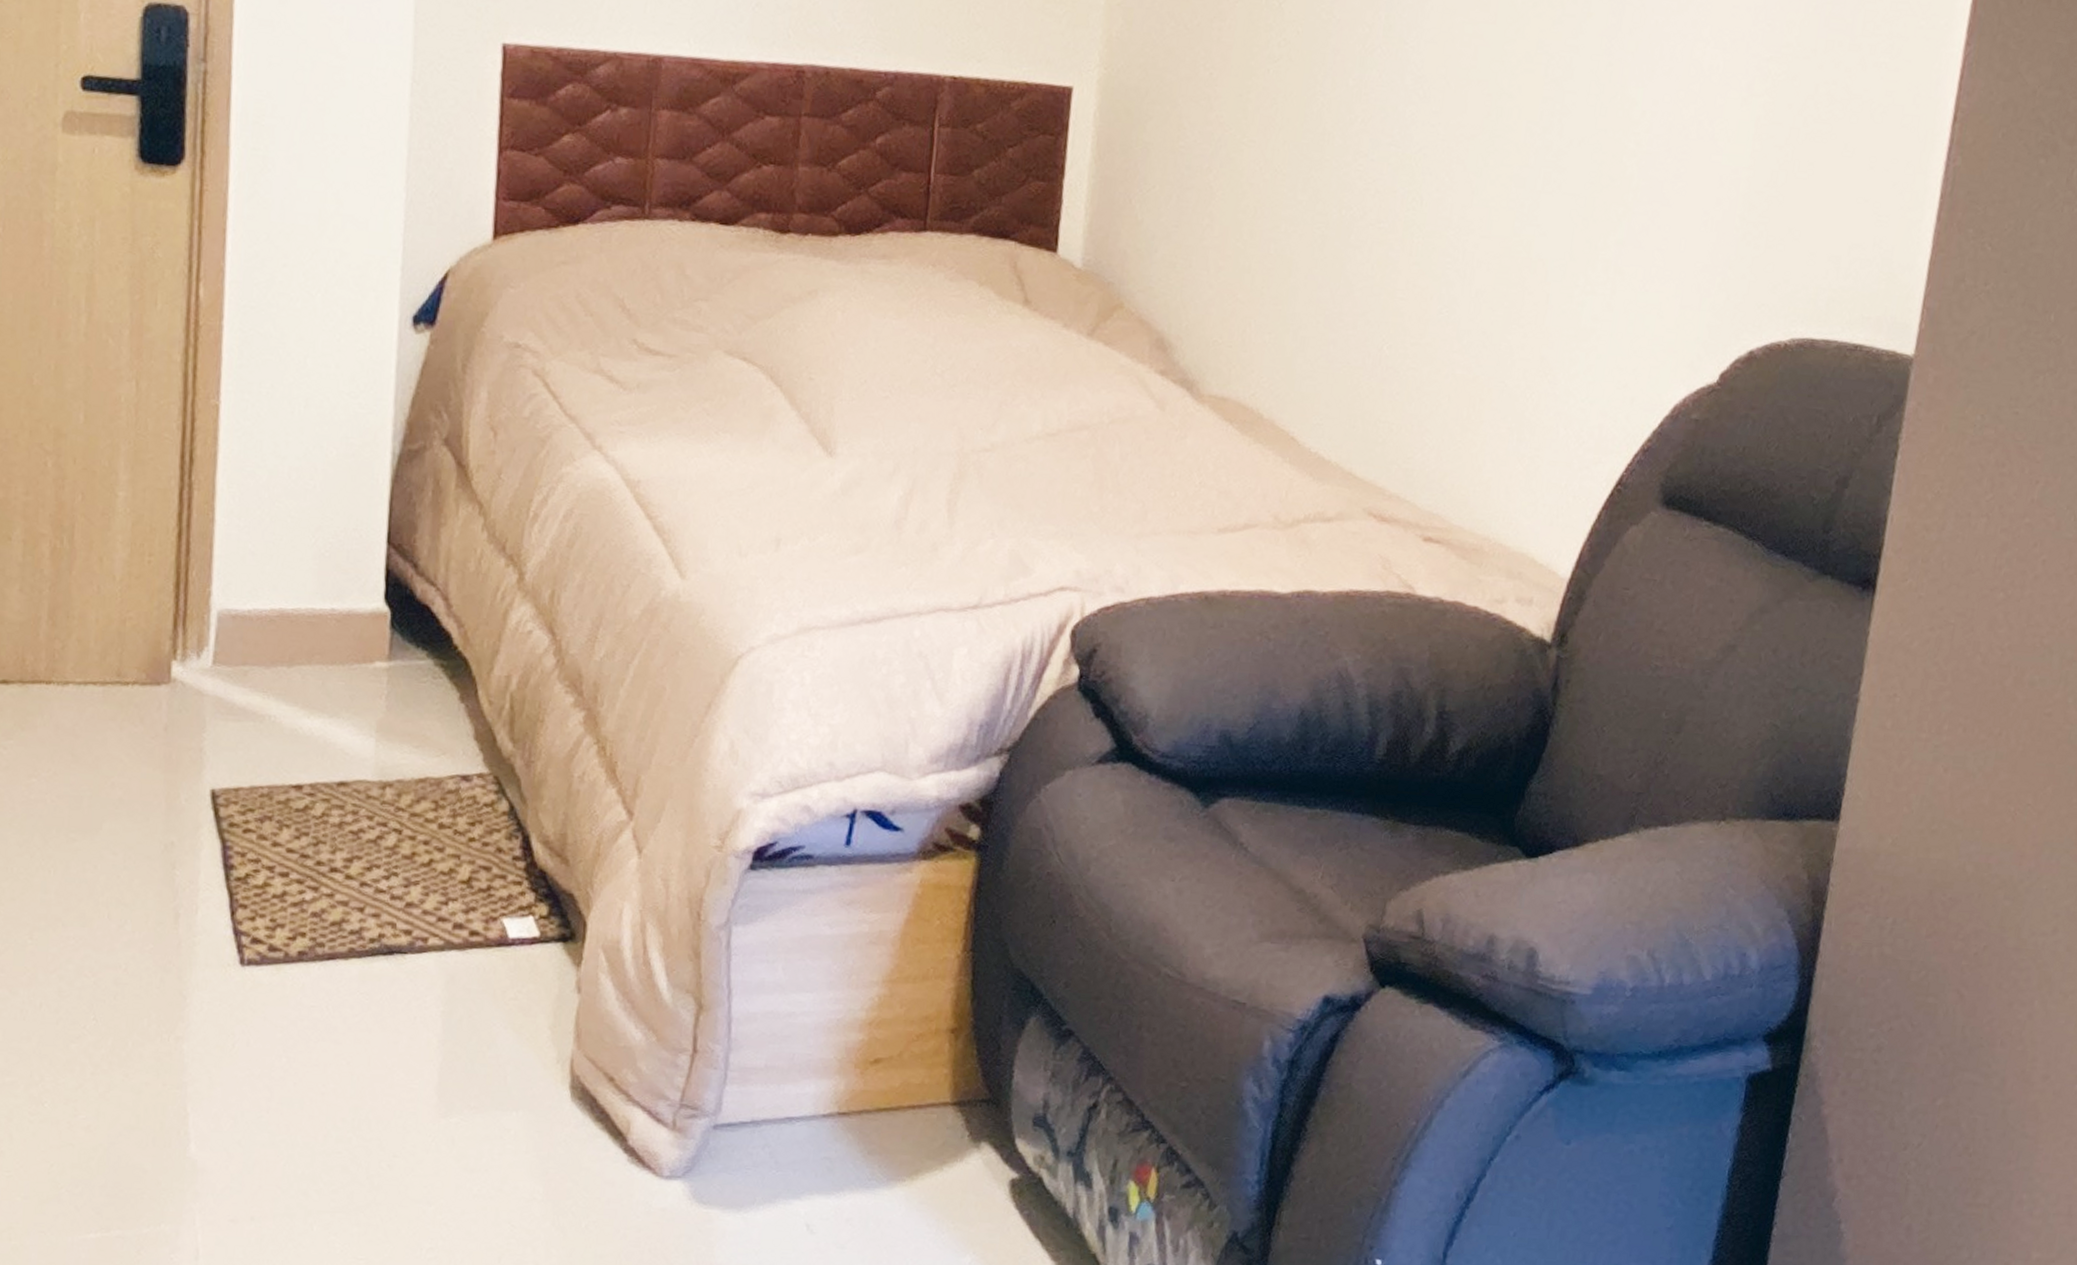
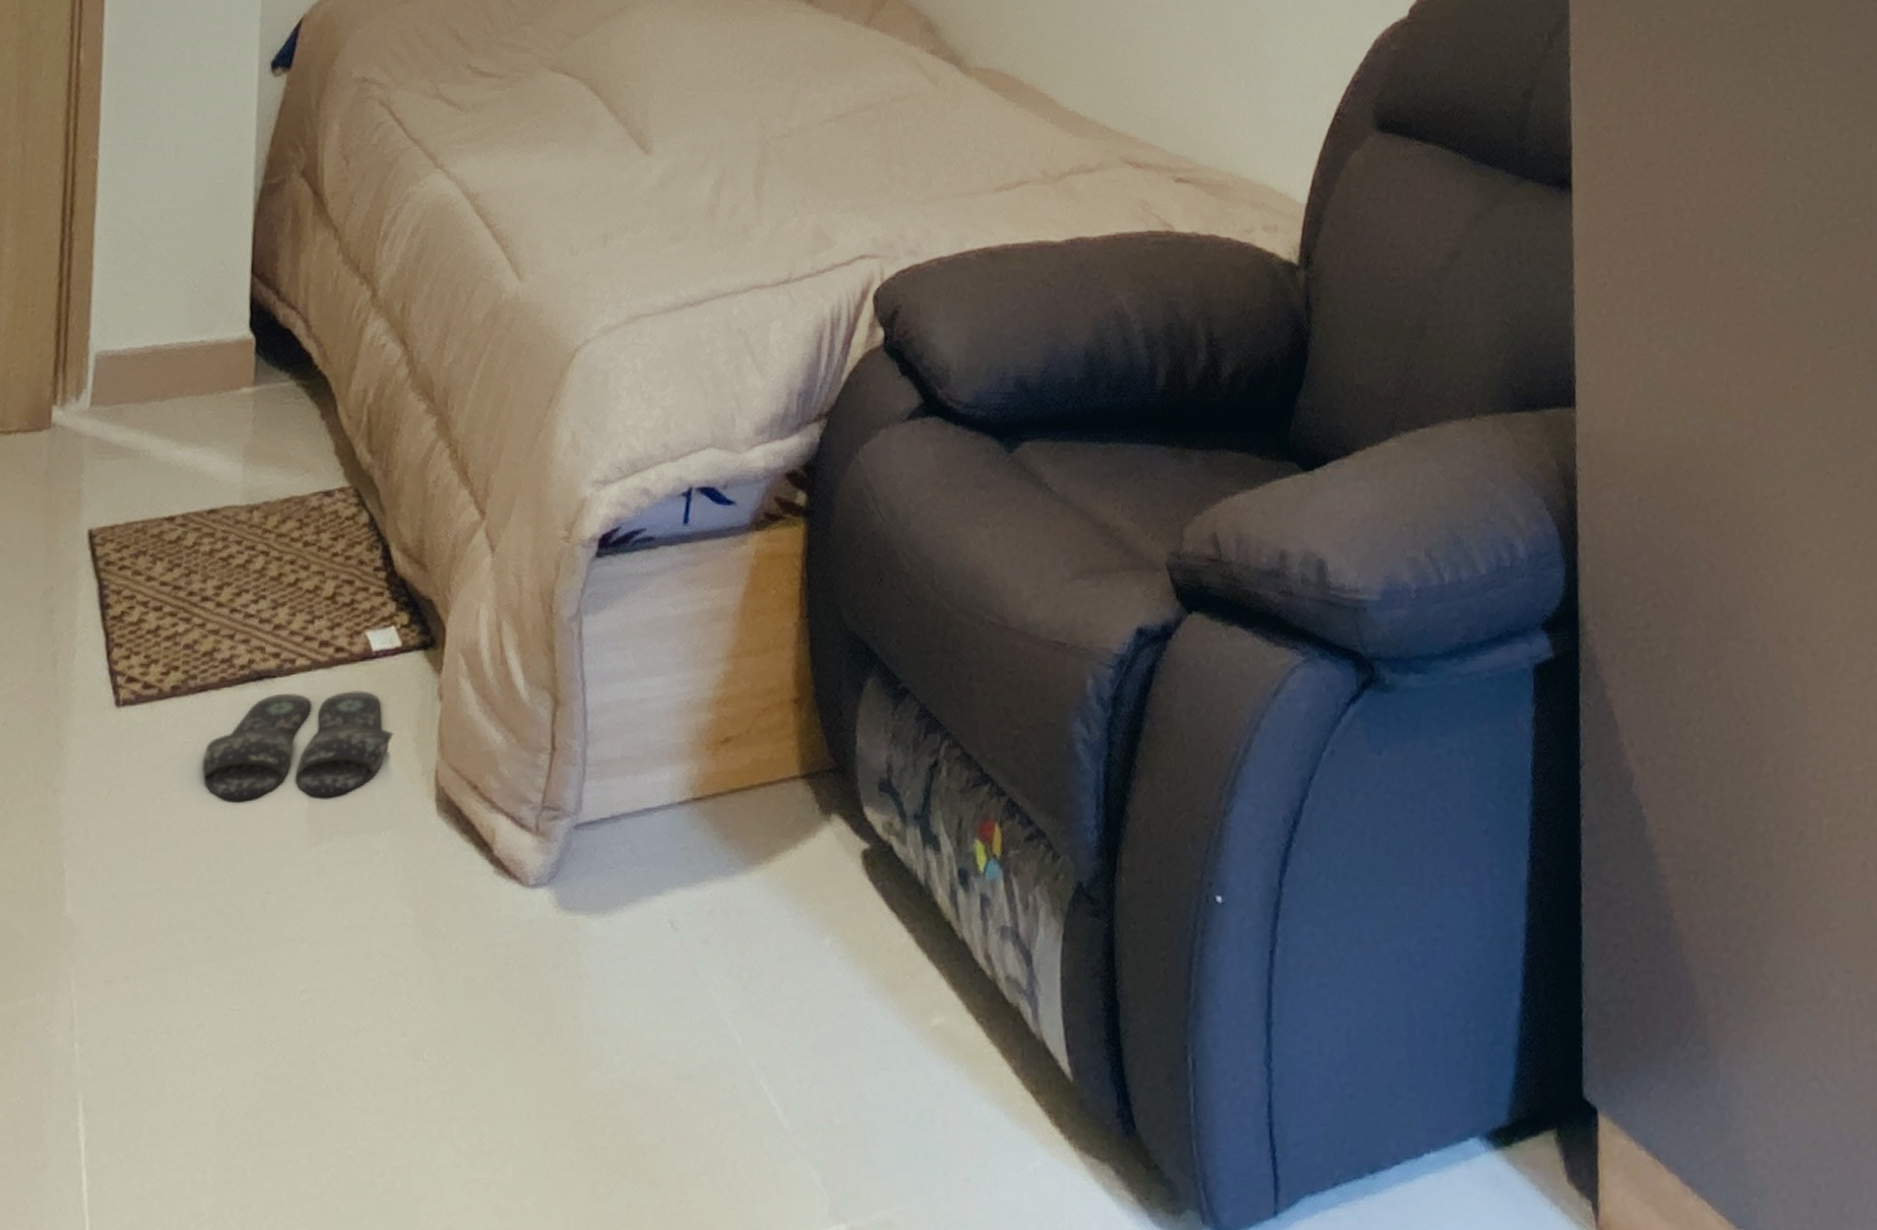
slippers: none [329,970,529,1074] -> present [201,691,394,802]

